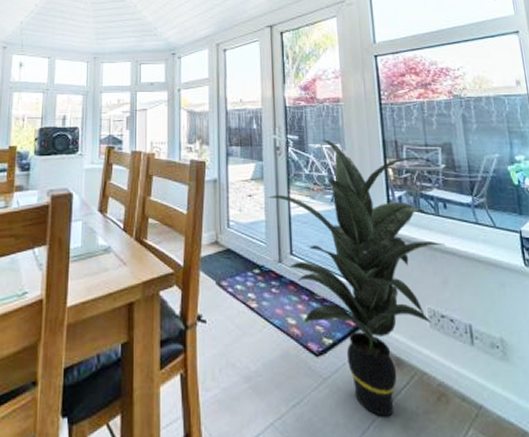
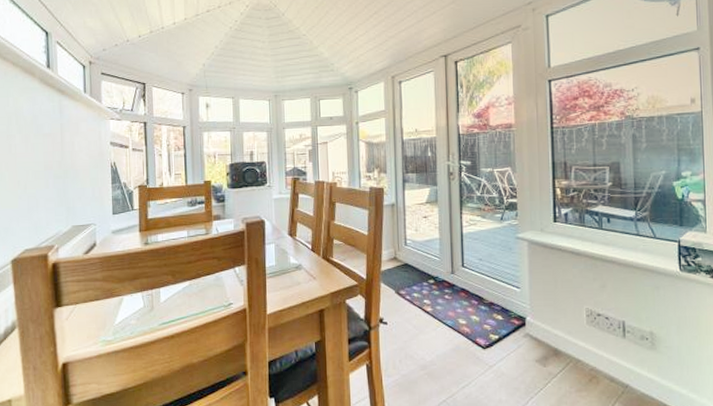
indoor plant: present [267,139,445,417] -> none [441,163,606,395]

